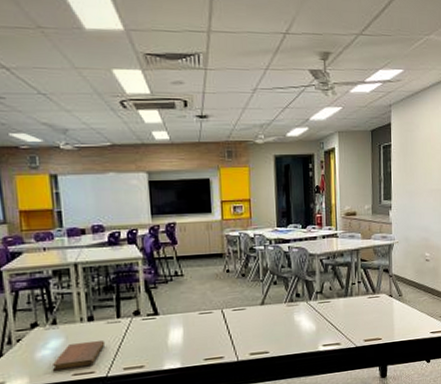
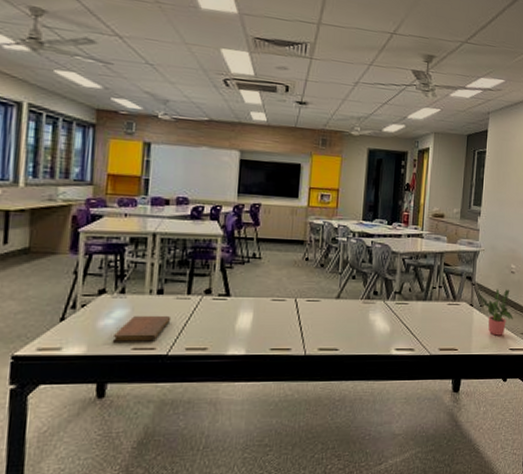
potted plant: none [396,277,431,322] -> present [478,289,513,336]

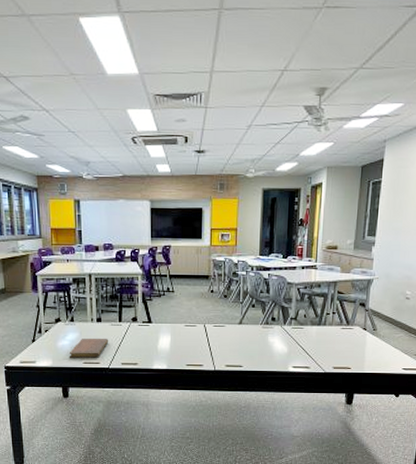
potted plant: present [478,289,513,336] -> none [372,314,407,357]

